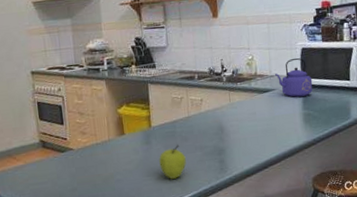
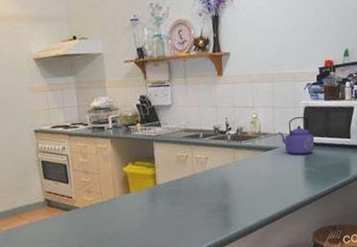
fruit: present [159,145,186,179] -> none [164,202,191,236]

